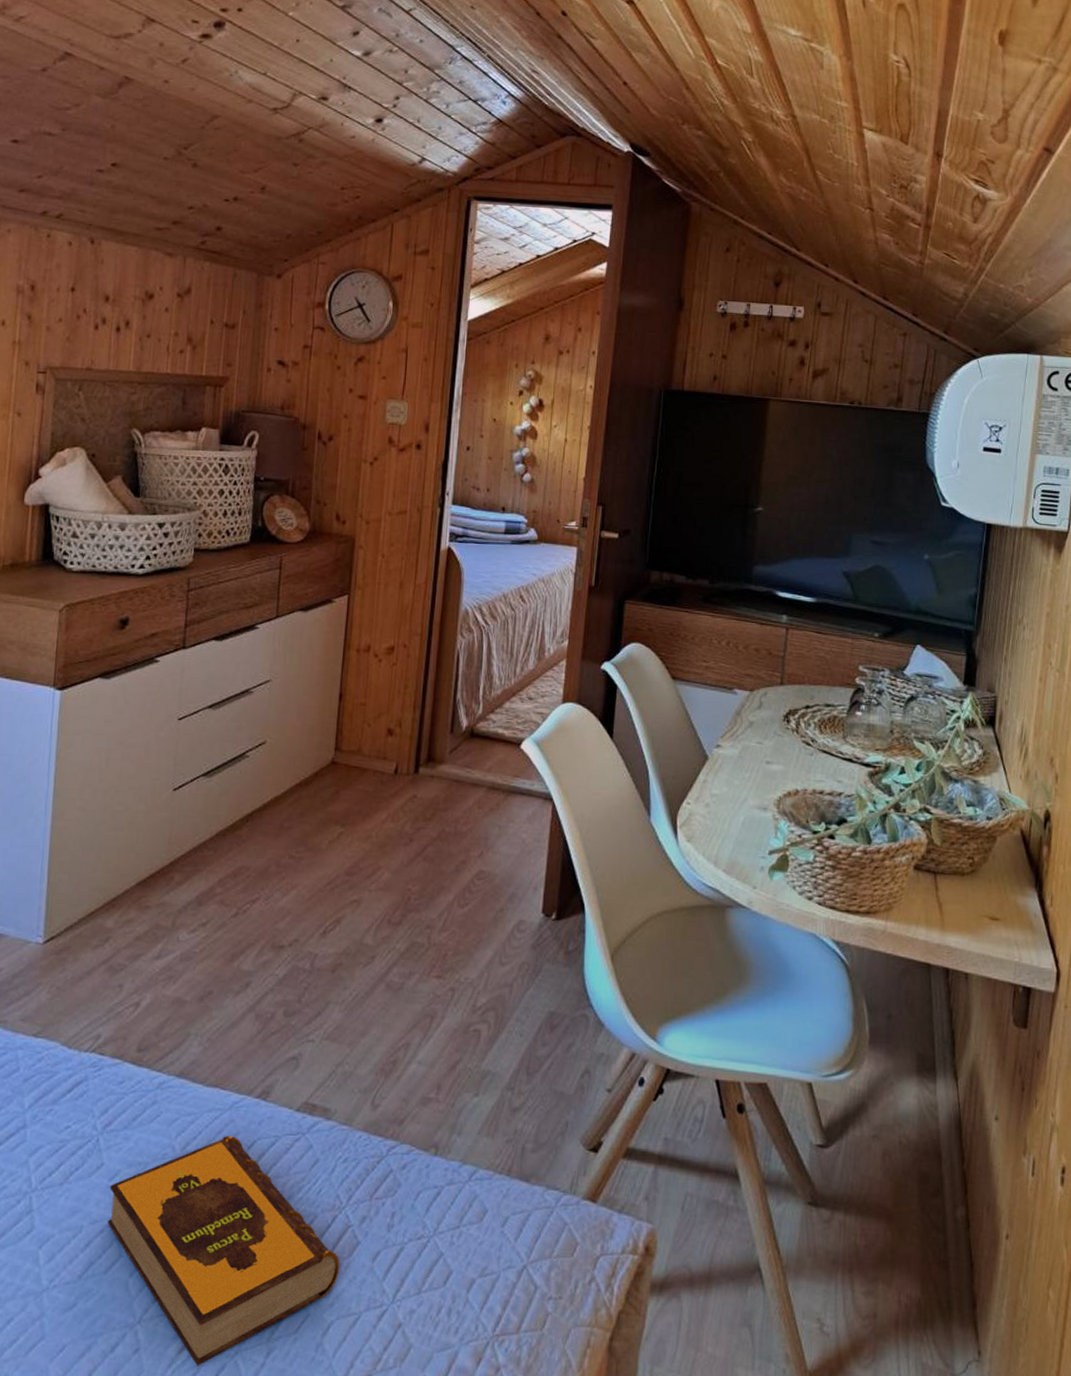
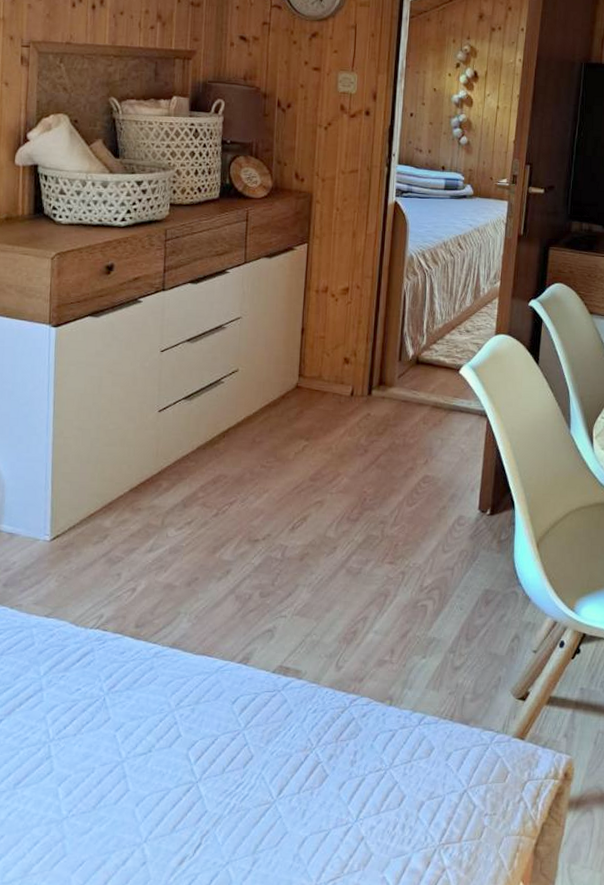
hardback book: present [108,1135,341,1367] -> none [116,693,312,874]

